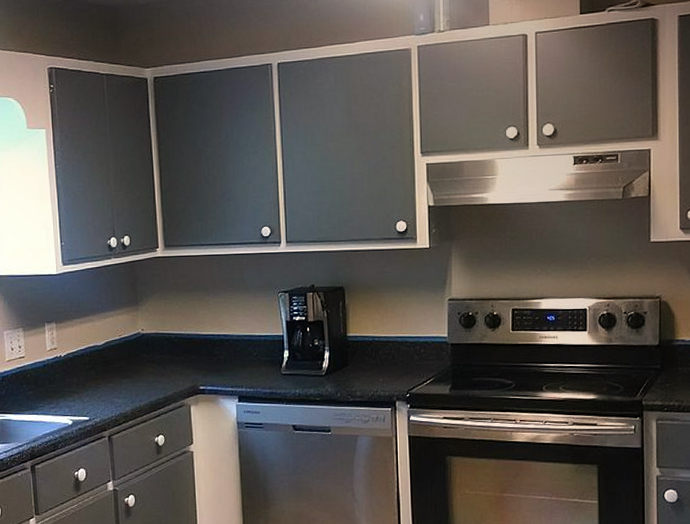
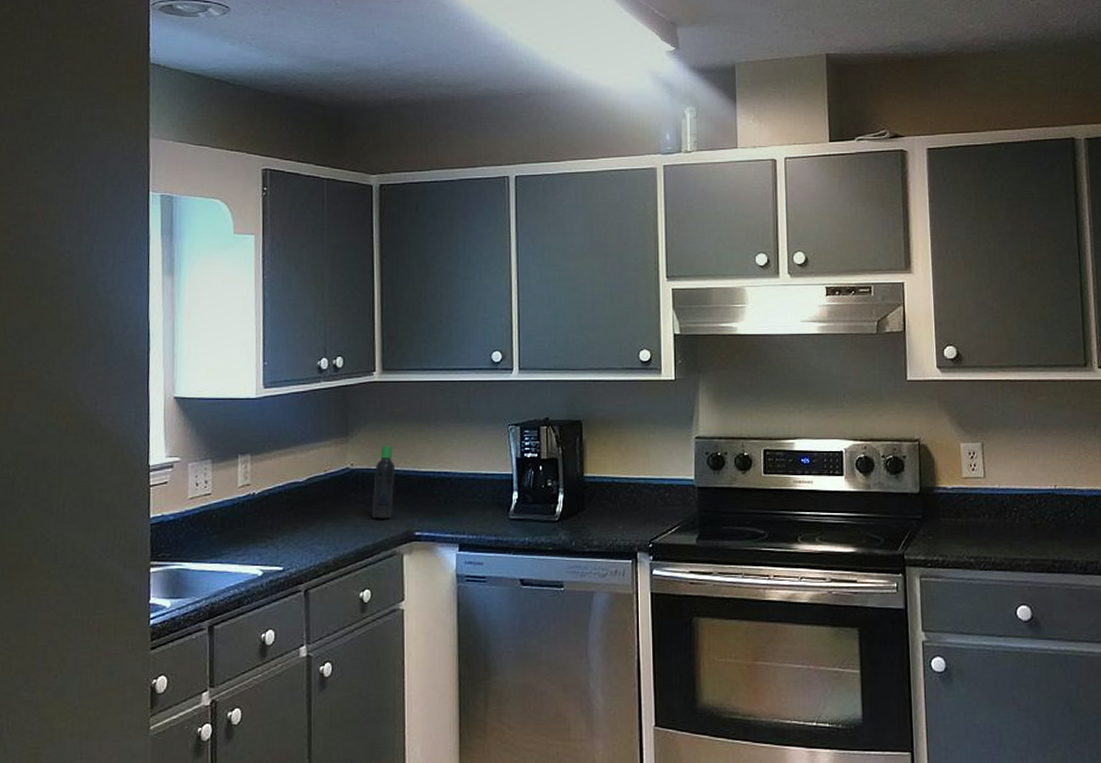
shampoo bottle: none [161,313,181,376] -> present [371,446,396,519]

